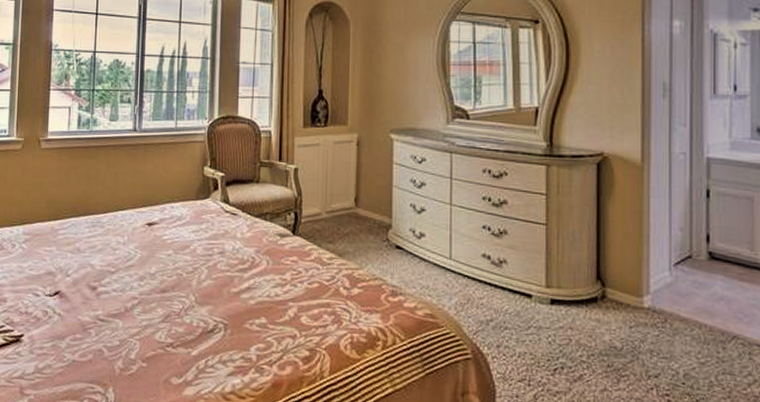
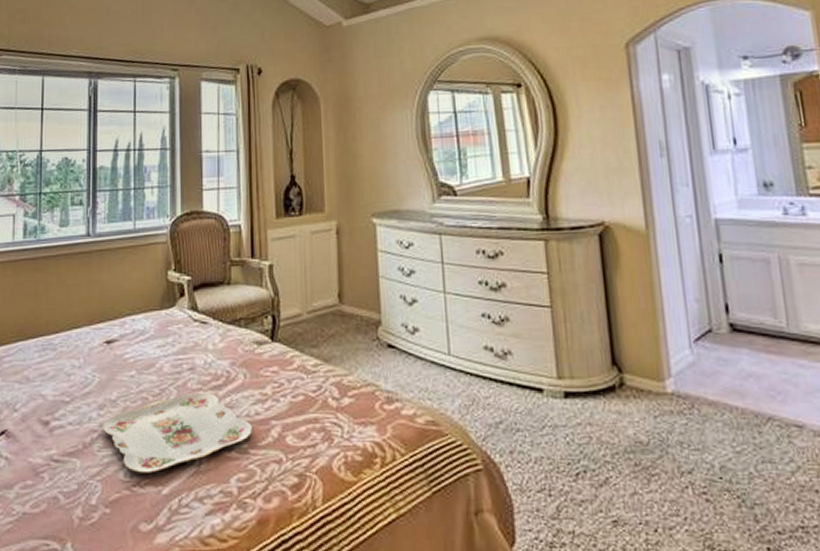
serving tray: none [142,273,271,337] -> present [103,392,252,473]

